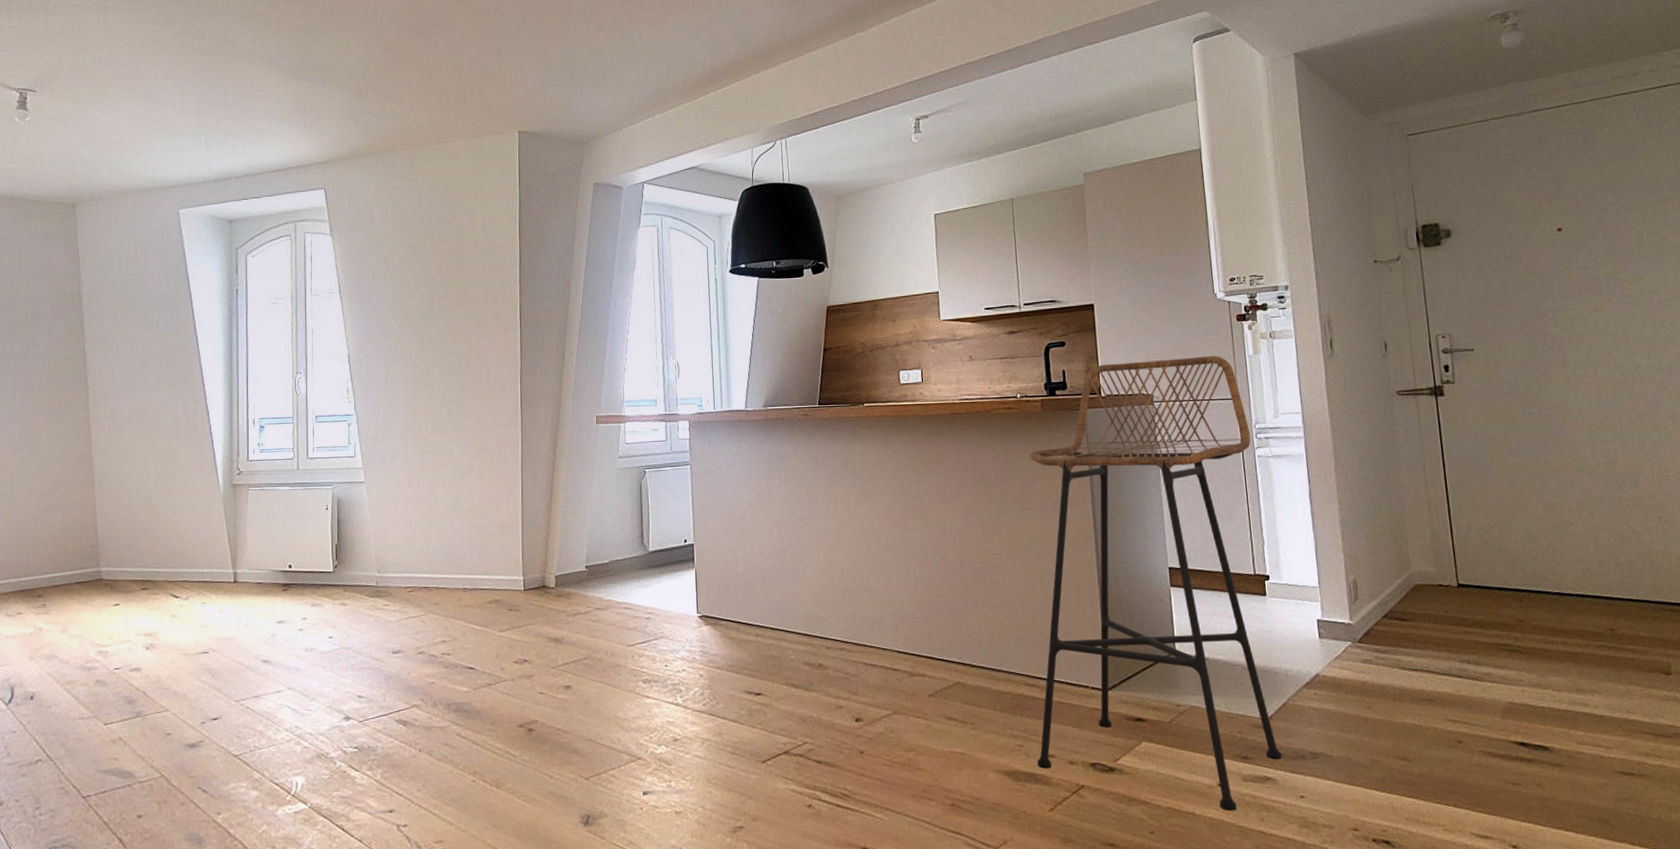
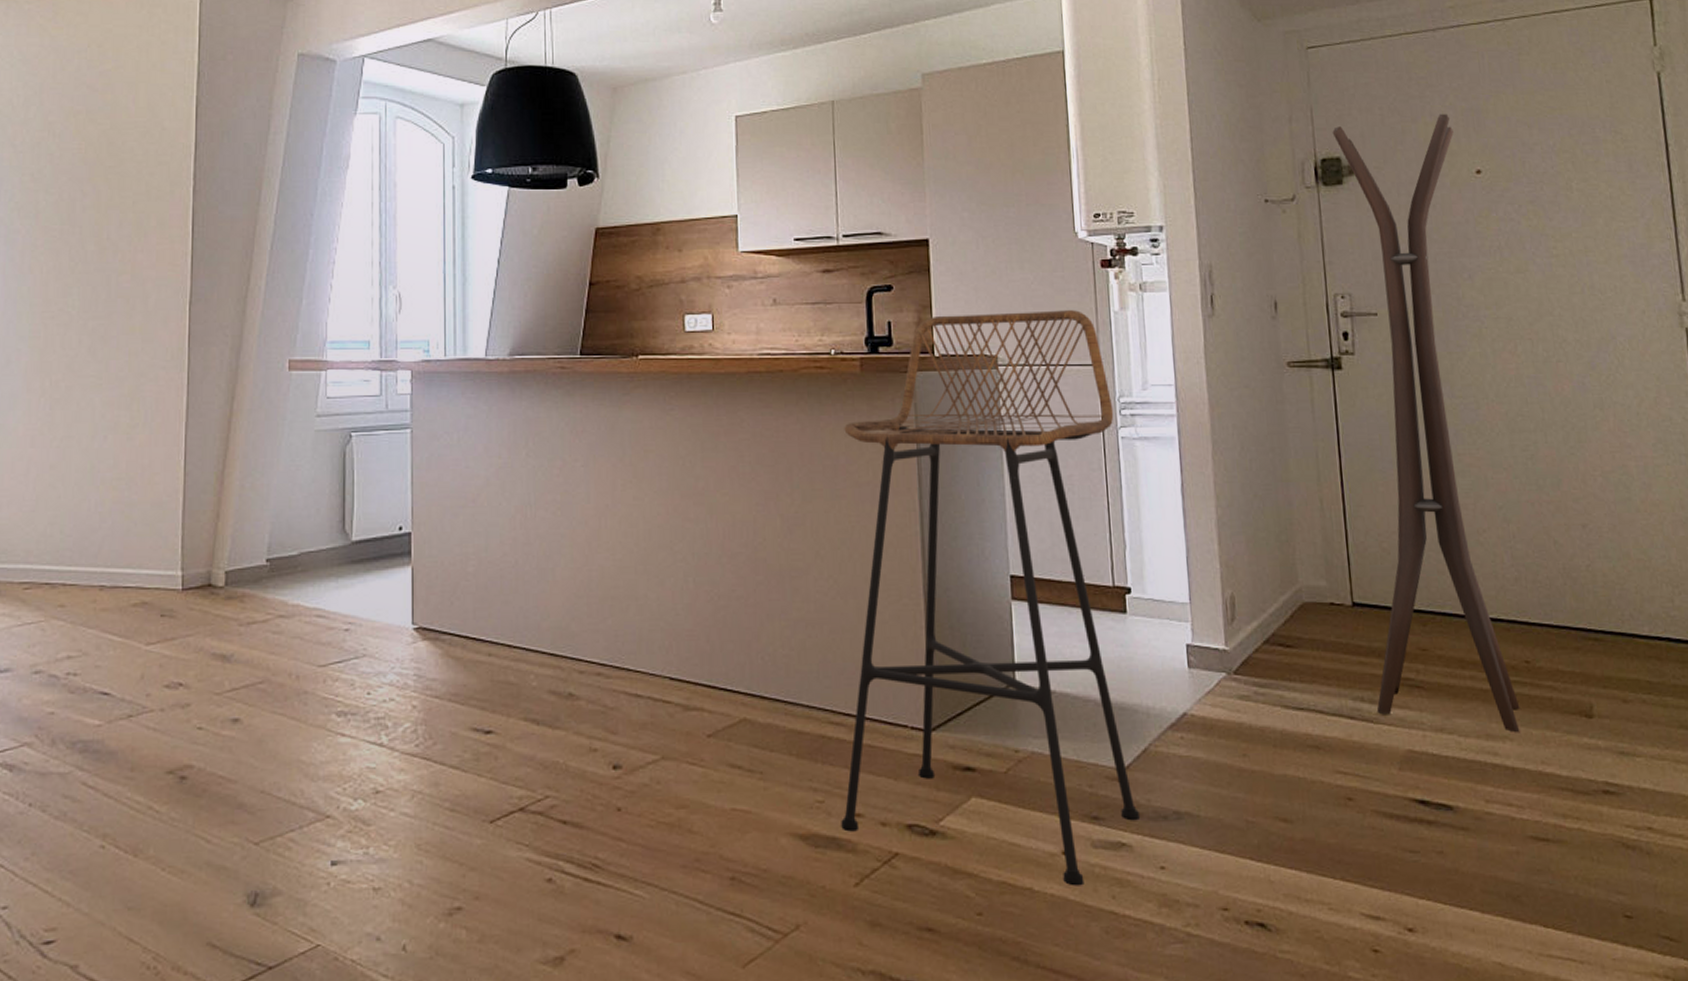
coat rack: none [1431,183,1607,687] -> present [1332,113,1520,732]

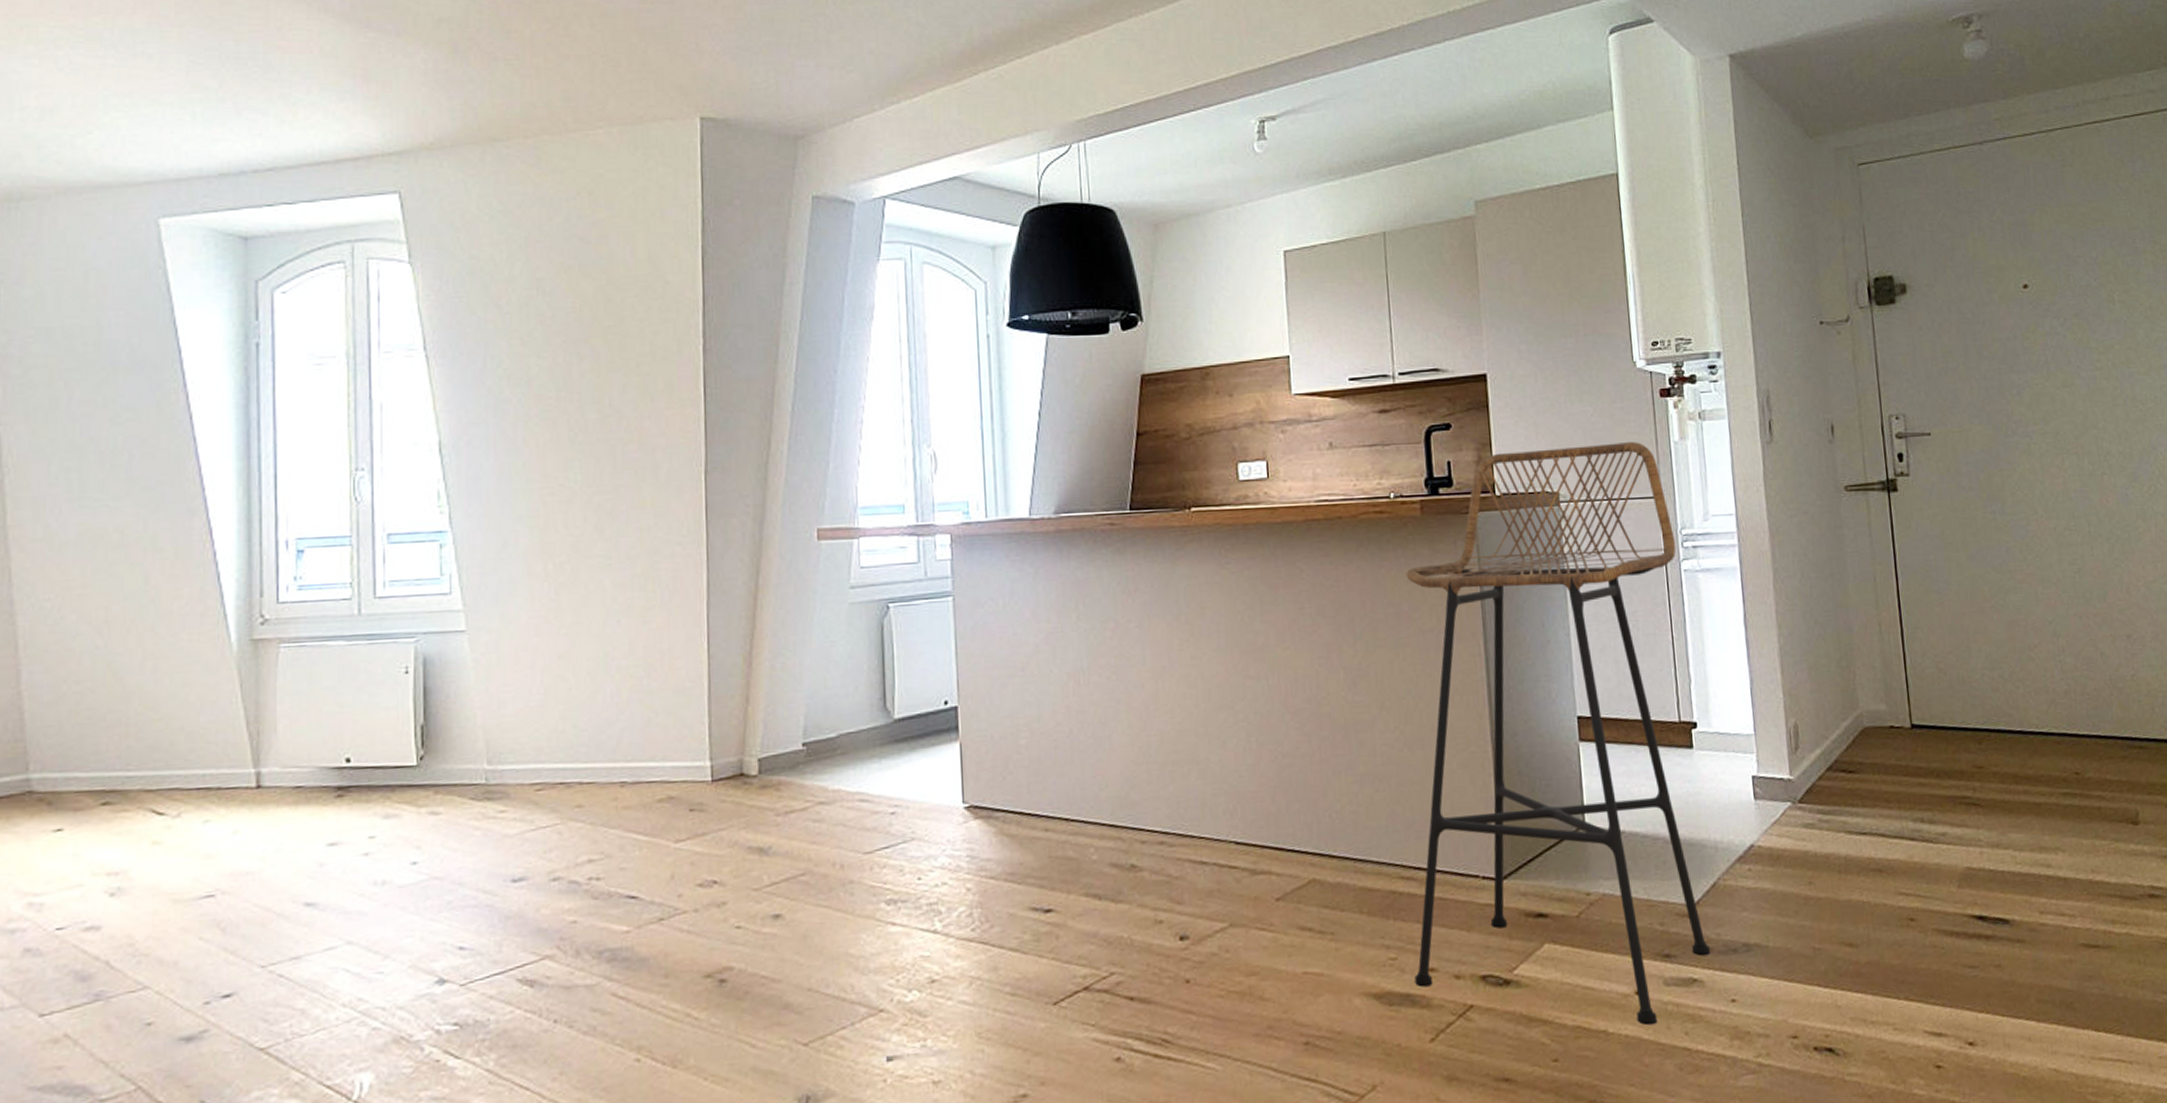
coat rack: present [1332,113,1520,732] -> none [1884,228,2071,843]

